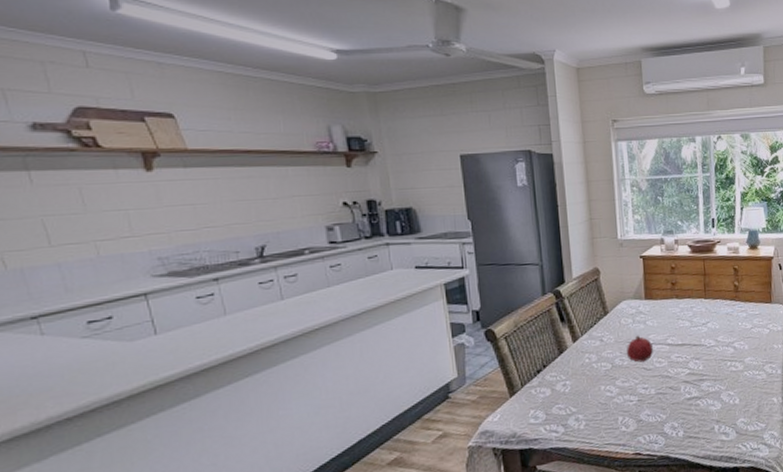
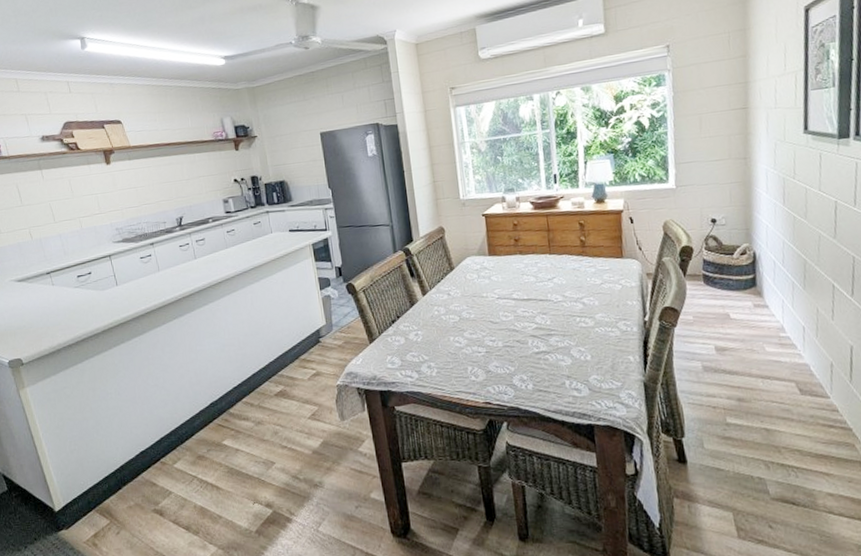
fruit: present [626,335,653,362] -> none [472,290,499,316]

